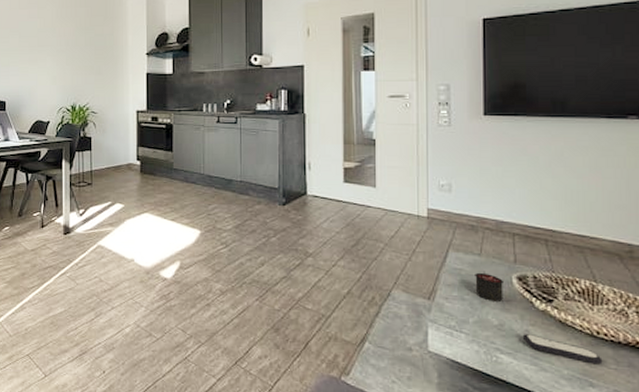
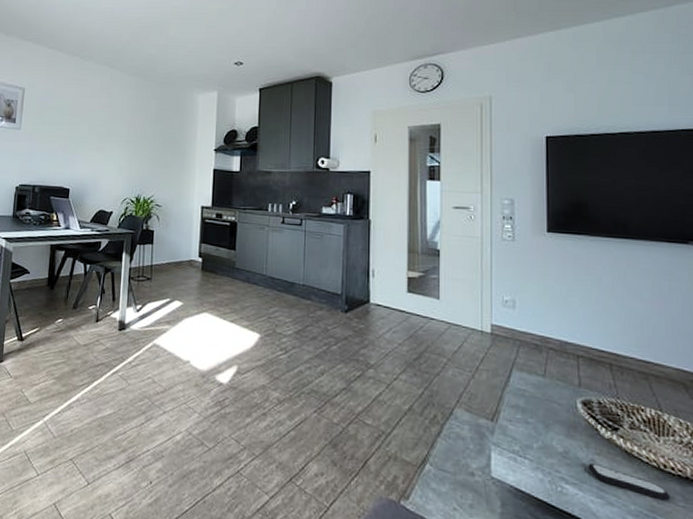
candle: present [475,271,505,302] -> none [539,393,569,427]

